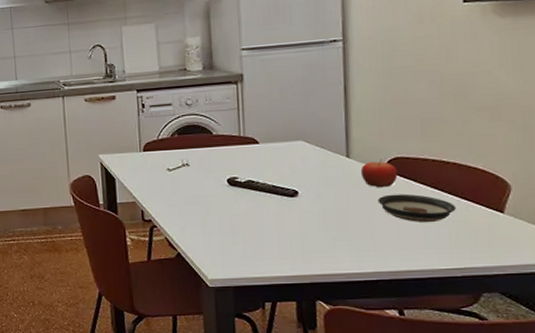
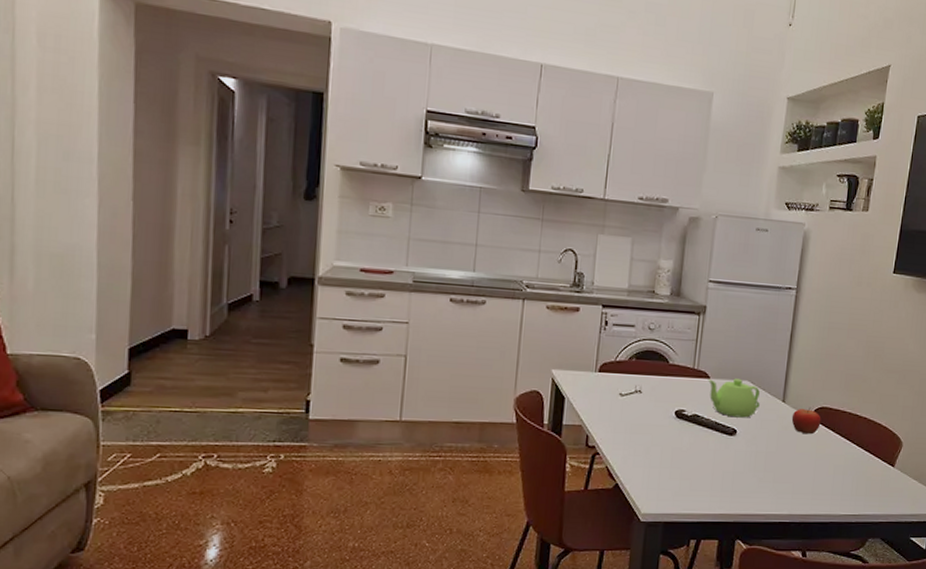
teapot: none [256,139,320,179] -> present [707,378,760,418]
saucer: present [377,194,456,223] -> none [801,441,860,471]

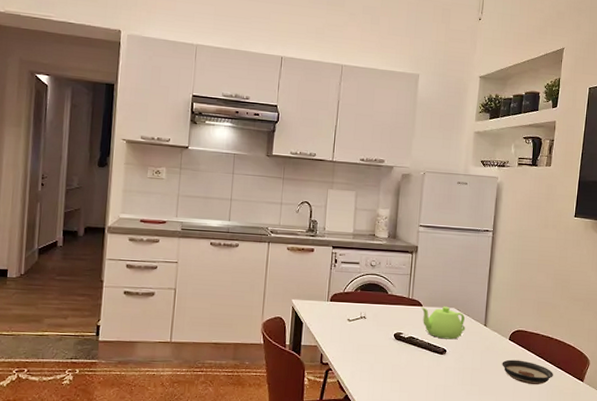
fruit: present [791,407,821,435] -> none [492,330,518,354]
saucer: none [801,441,860,471] -> present [502,359,553,385]

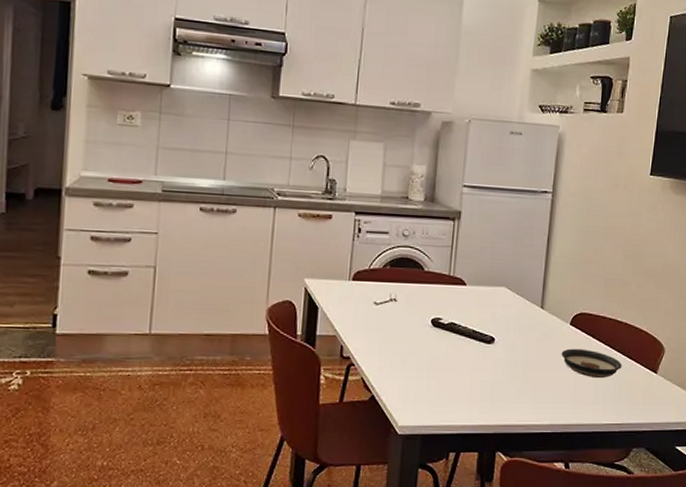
teapot: present [420,306,465,340] -> none [464,285,518,325]

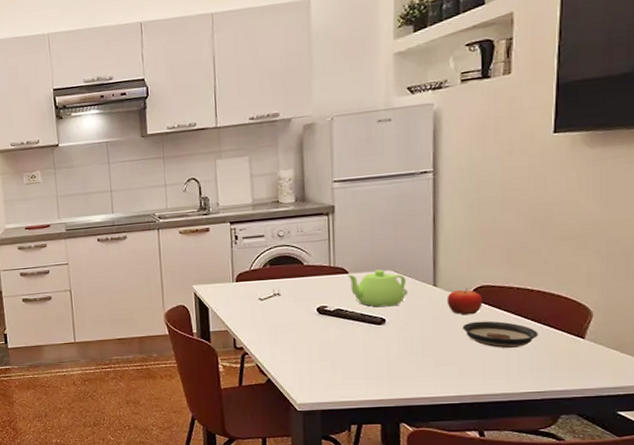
teapot: none [464,285,518,325] -> present [346,269,408,307]
fruit: none [550,313,581,342] -> present [446,287,483,316]

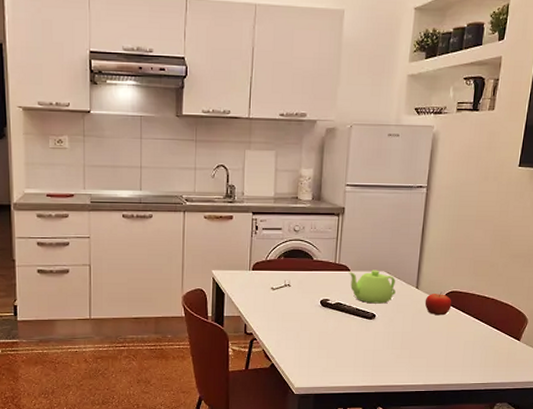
saucer: present [462,321,538,349] -> none [434,321,488,346]

